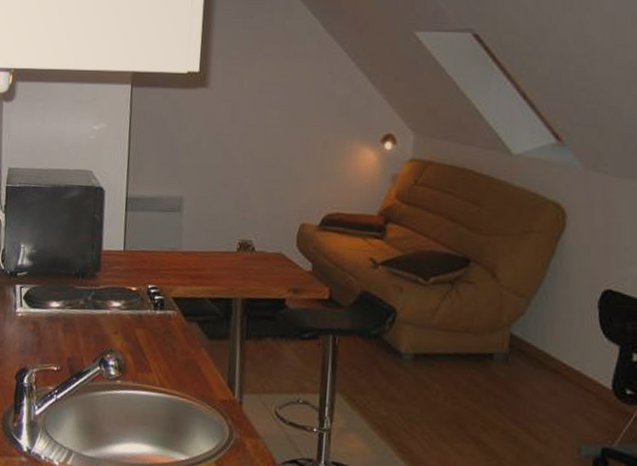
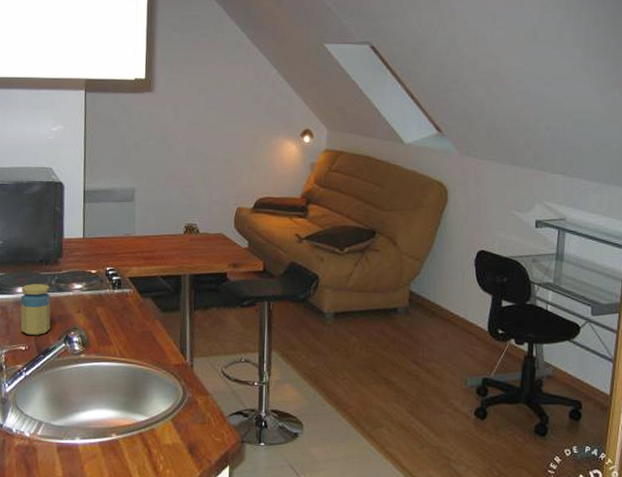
jar: none [52,298,86,356] -> present [20,284,51,335]

